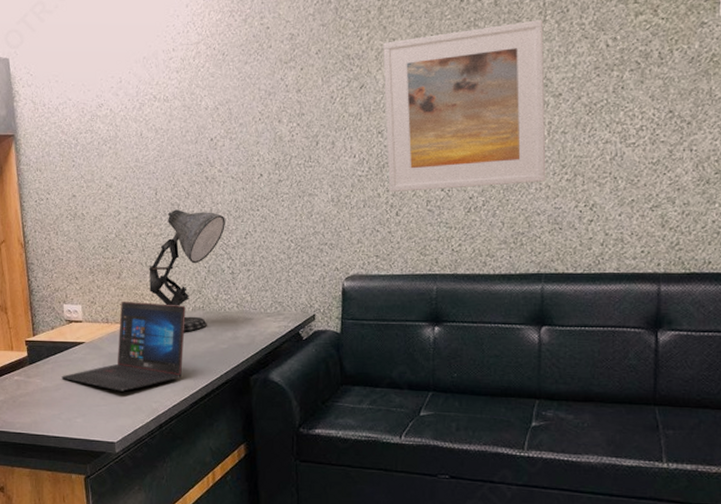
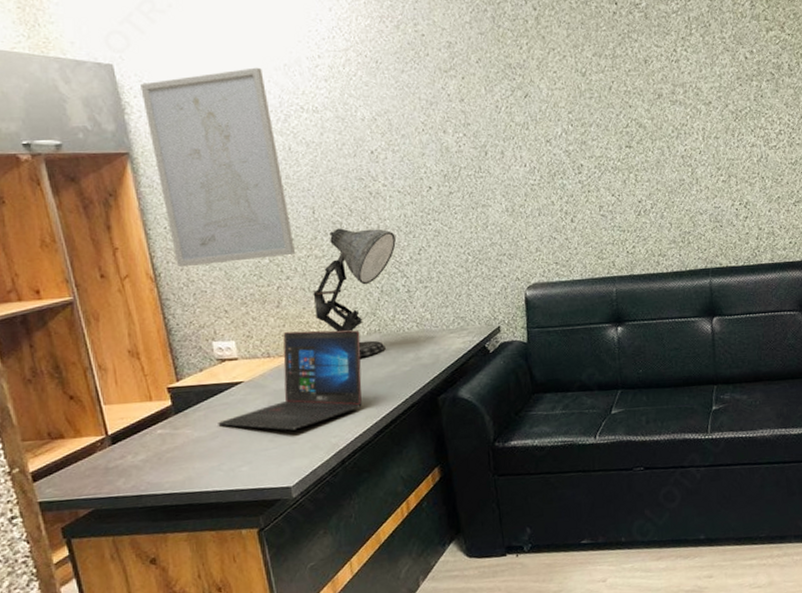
wall art: none [28,60,138,237] -> present [140,67,296,268]
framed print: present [383,20,546,193] -> none [543,33,705,200]

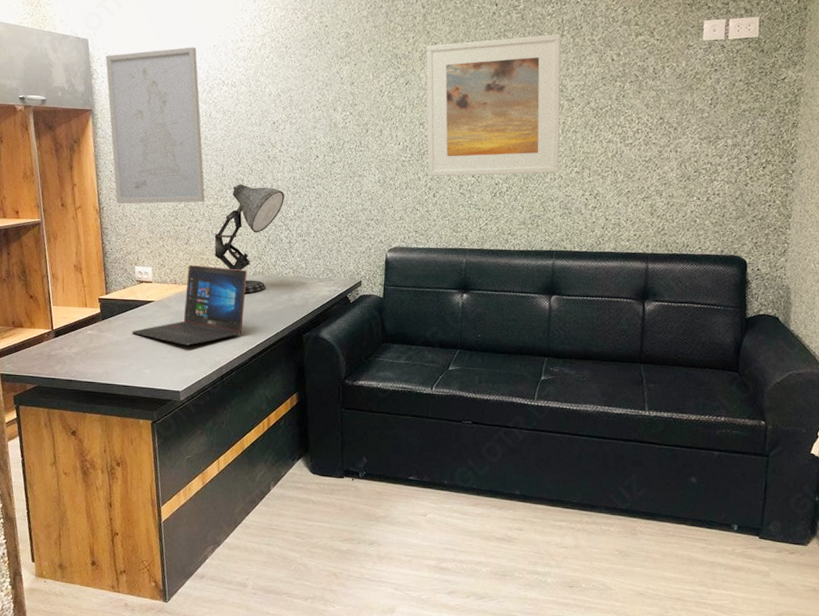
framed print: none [543,33,705,200] -> present [426,34,561,177]

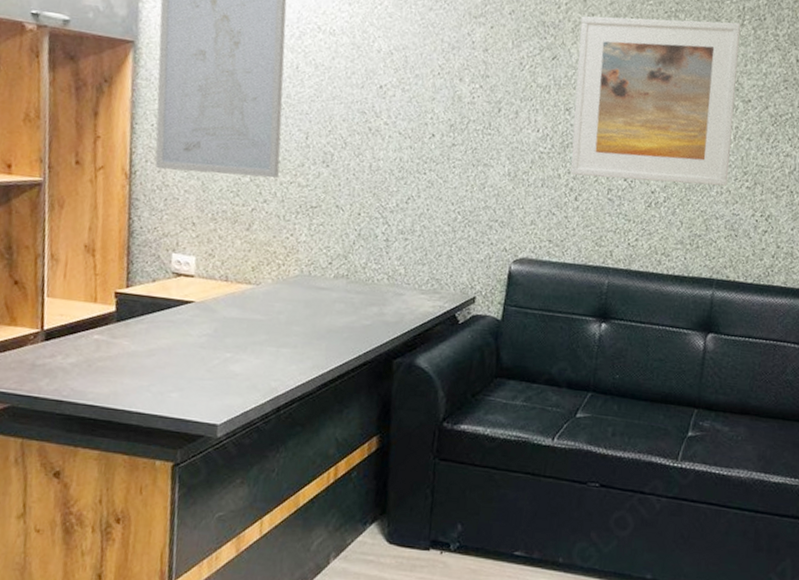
laptop: present [132,265,247,346] -> none [157,258,327,365]
desk lamp: present [214,184,285,294] -> none [284,159,386,302]

